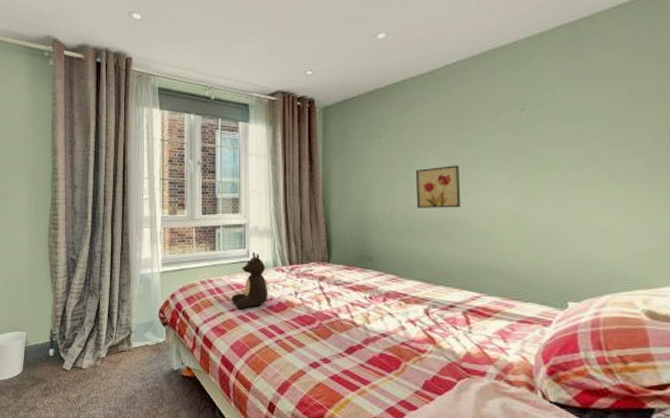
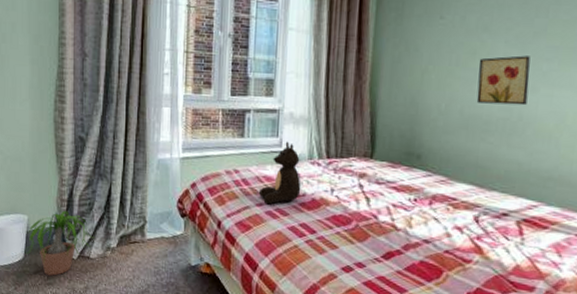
potted plant: none [21,325,86,387] -> present [22,210,94,276]

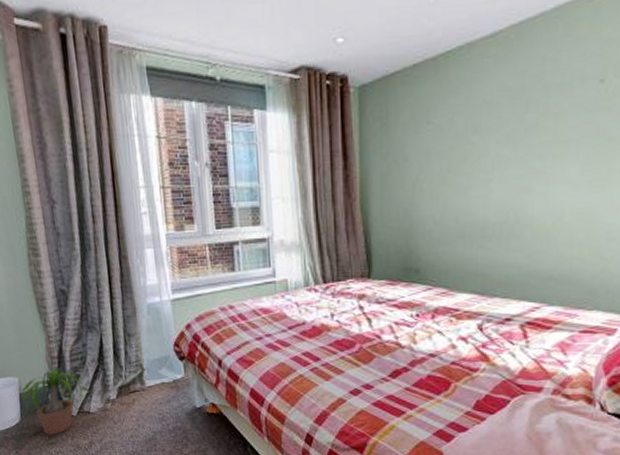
teddy bear: present [259,141,301,205] -> none [257,270,300,337]
wall art: present [476,55,530,106] -> none [470,154,524,209]

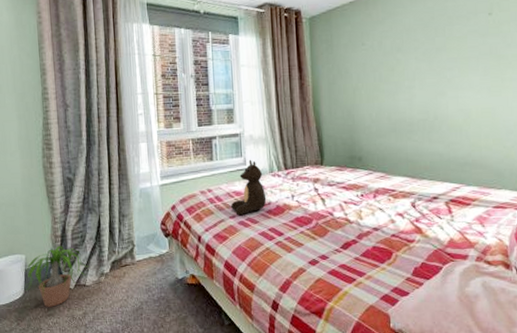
teddy bear: none [257,270,300,337] -> present [231,159,267,216]

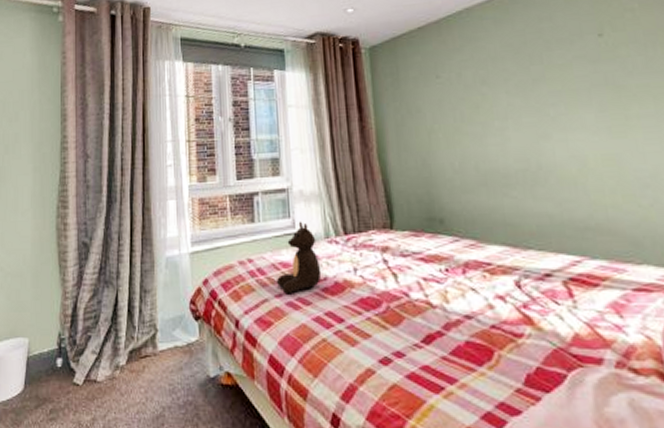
potted plant: present [22,245,88,307] -> none [22,327,101,409]

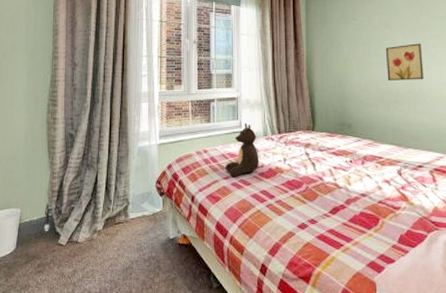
wall art: none [483,103,543,157] -> present [385,43,424,81]

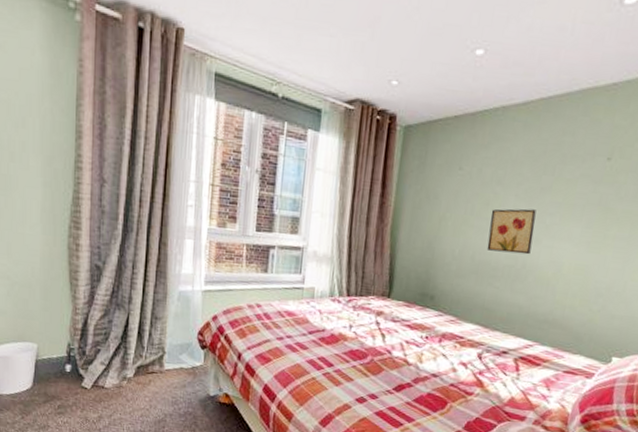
teddy bear: present [225,122,260,177] -> none [280,278,322,339]

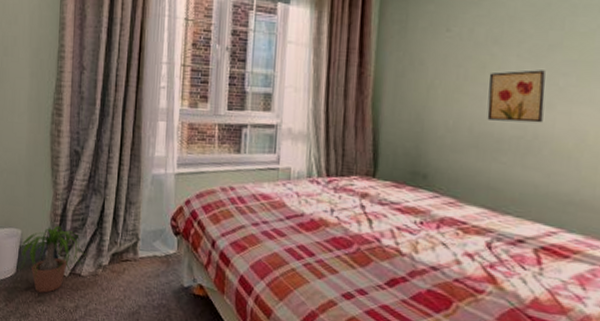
potted plant: none [30,339,110,405] -> present [14,225,86,293]

